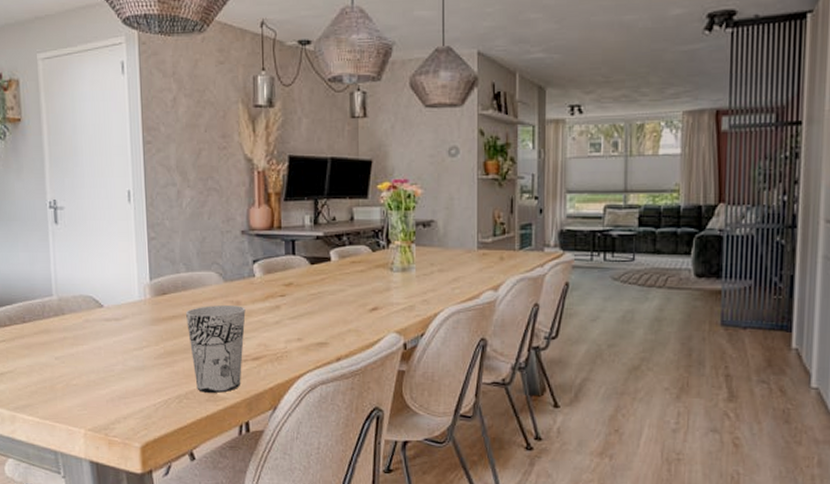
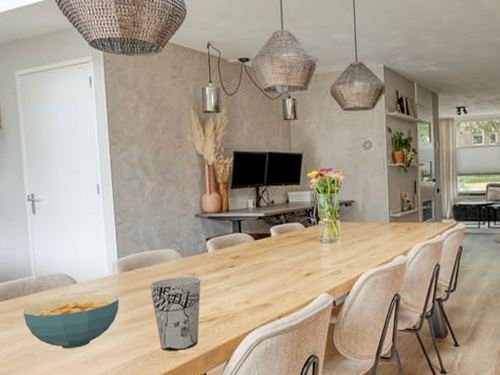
cereal bowl: none [43,321,150,384] -> present [23,294,119,349]

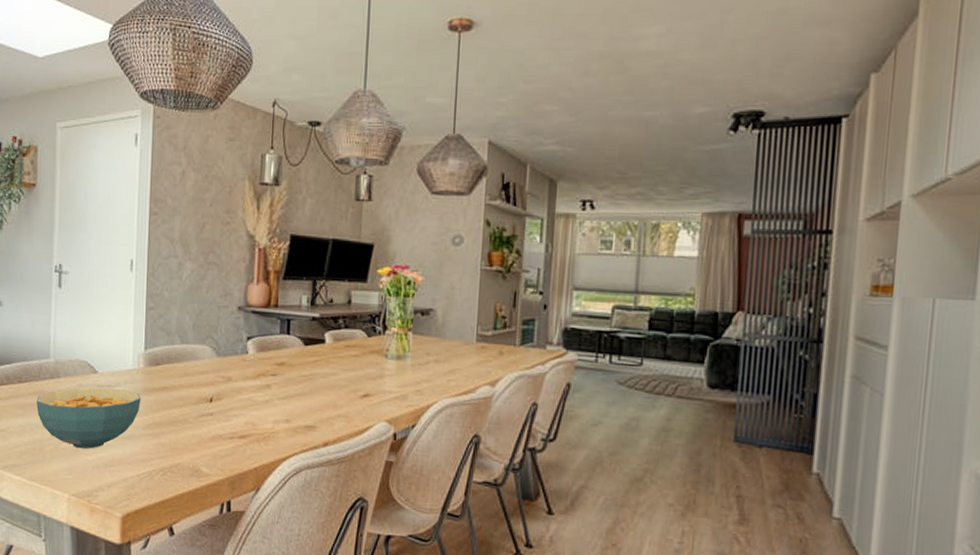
cup: present [150,276,201,351] -> none [177,379,236,469]

